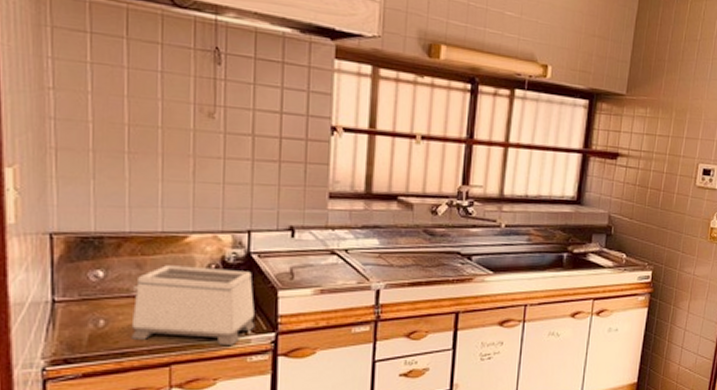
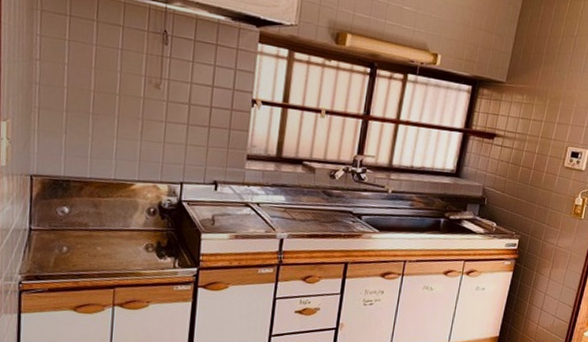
toaster: present [131,265,256,345] -> none [86,206,182,275]

